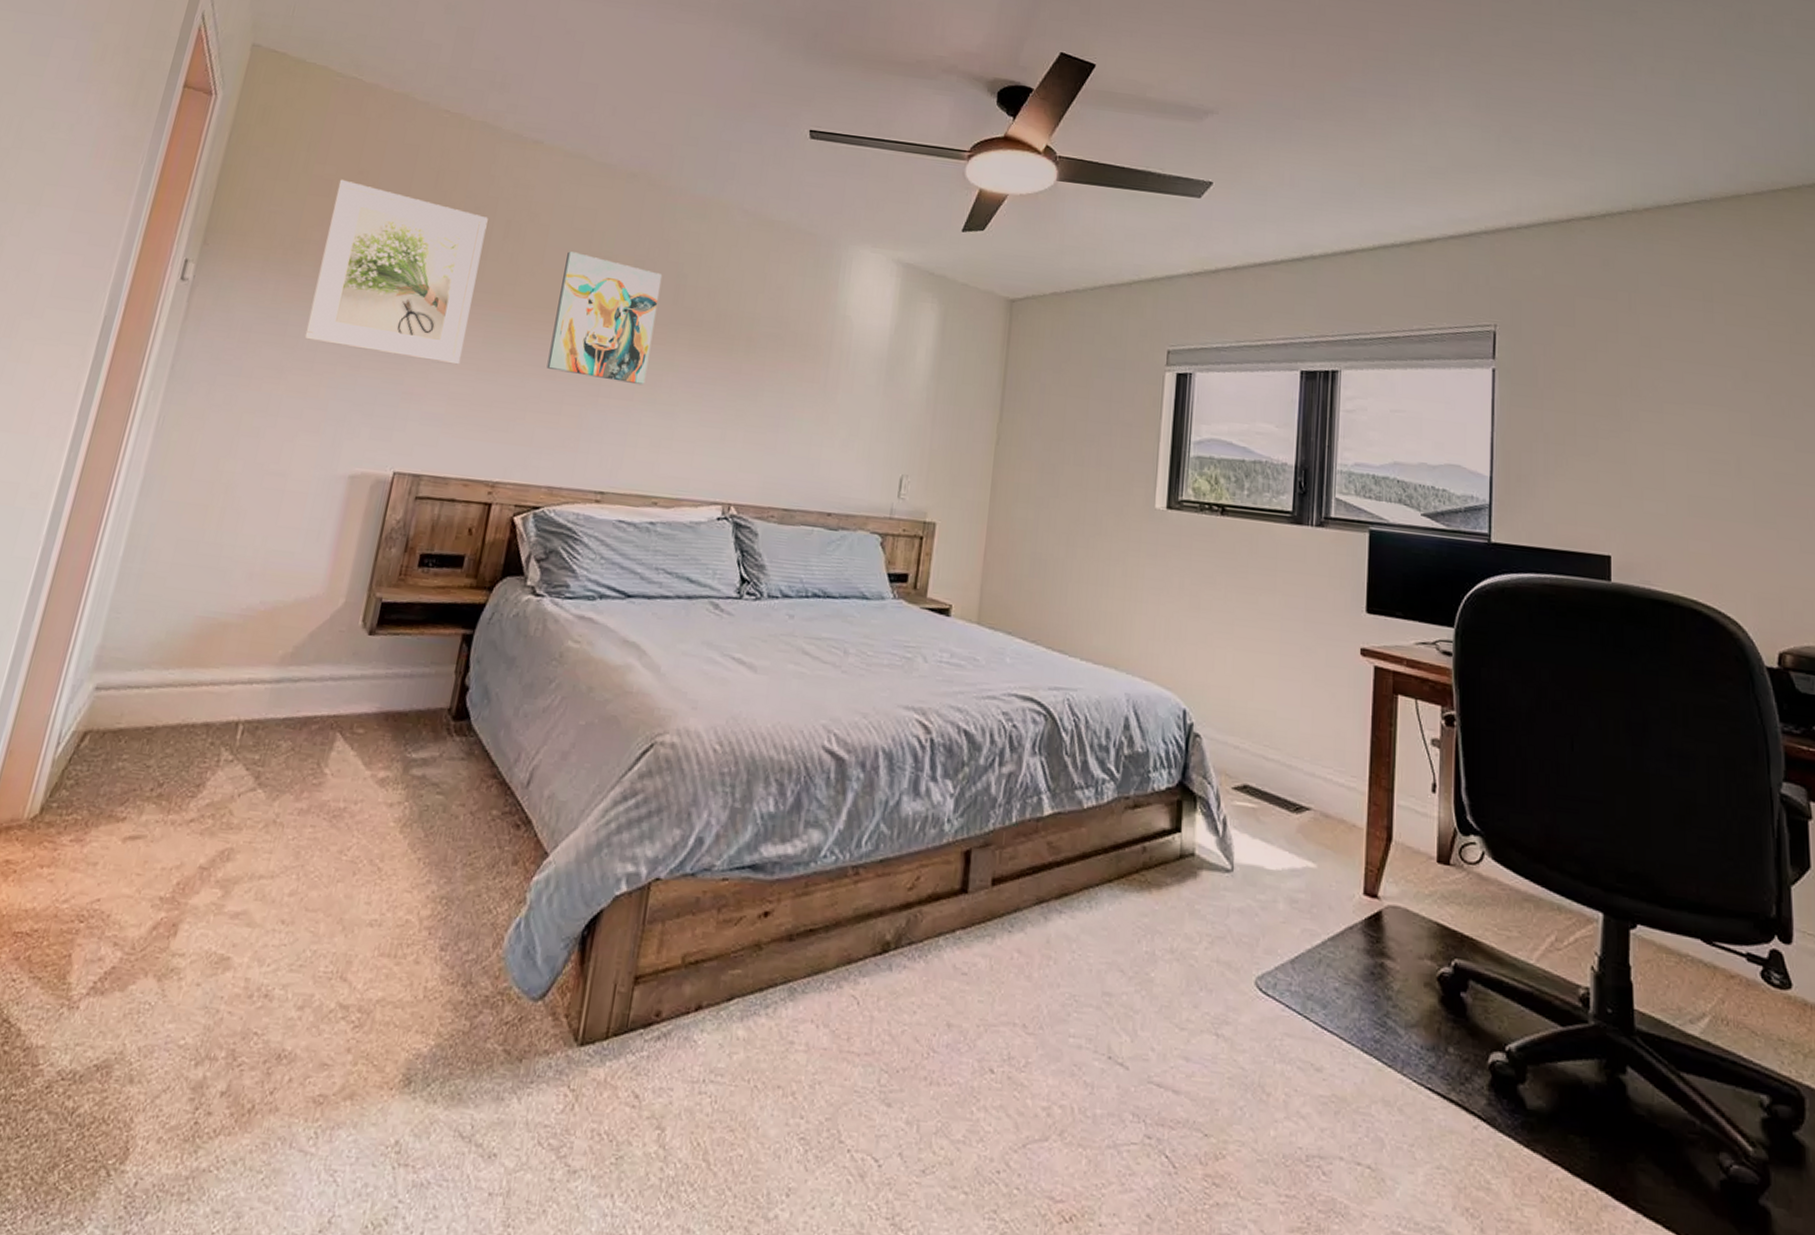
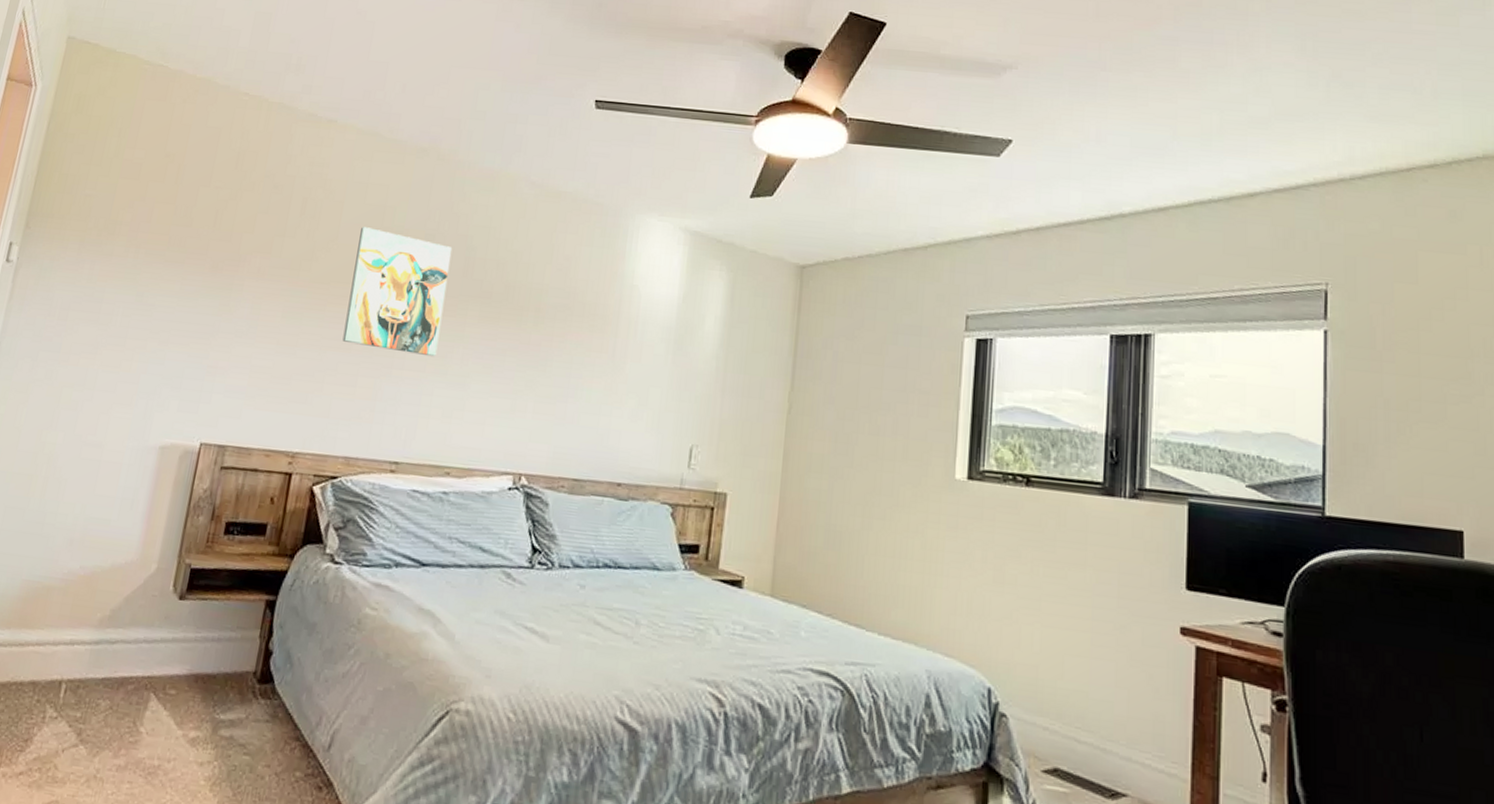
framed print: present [304,179,488,365] -> none [117,162,286,339]

